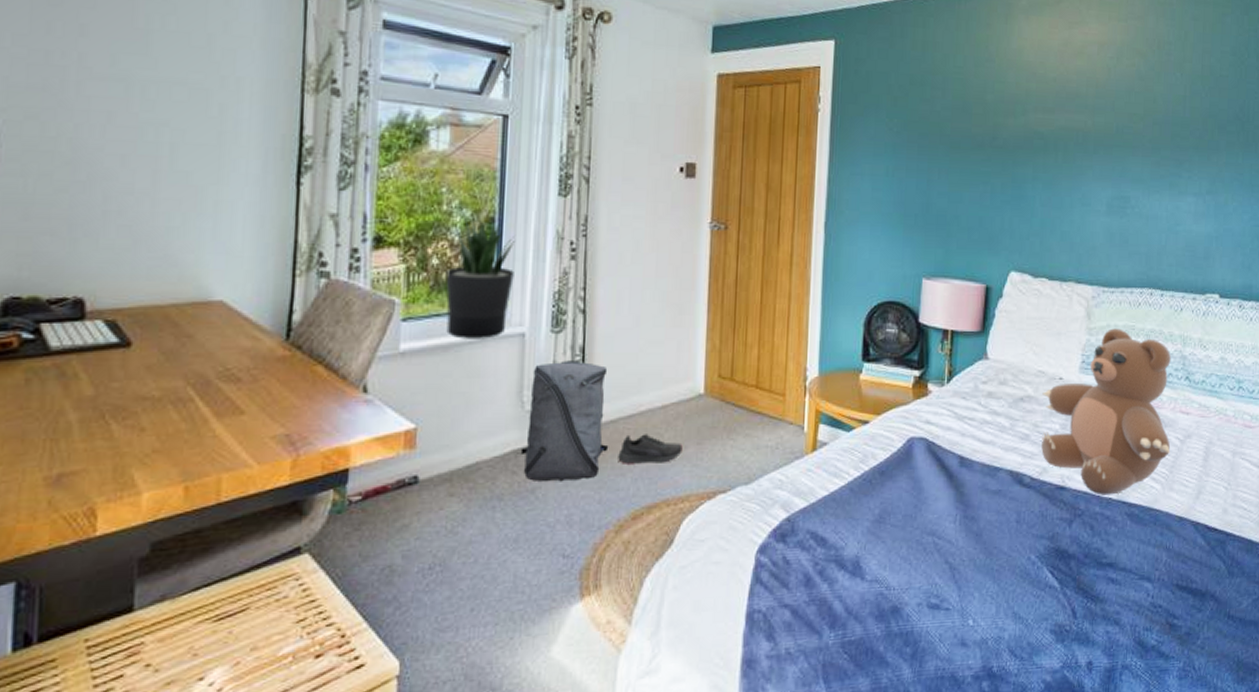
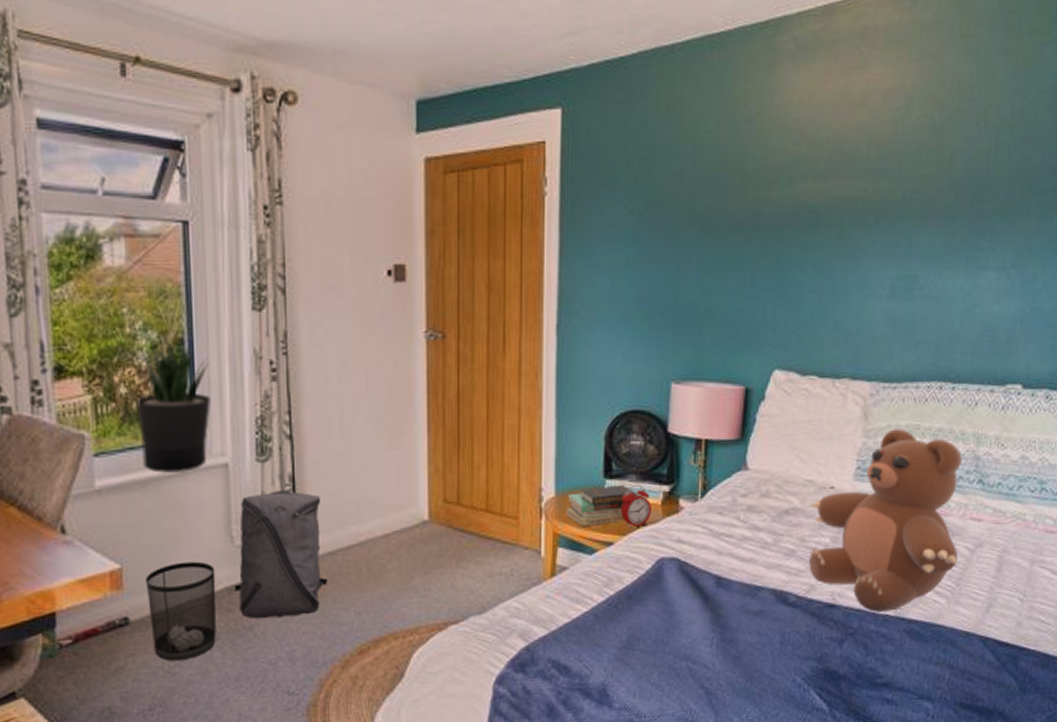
waste bin: none [437,424,505,520] -> present [145,561,217,661]
athletic shoe: present [618,434,683,464] -> none [339,565,408,598]
books: none [827,368,890,405] -> present [566,484,636,526]
alarm clock: none [876,369,904,409] -> present [621,485,652,528]

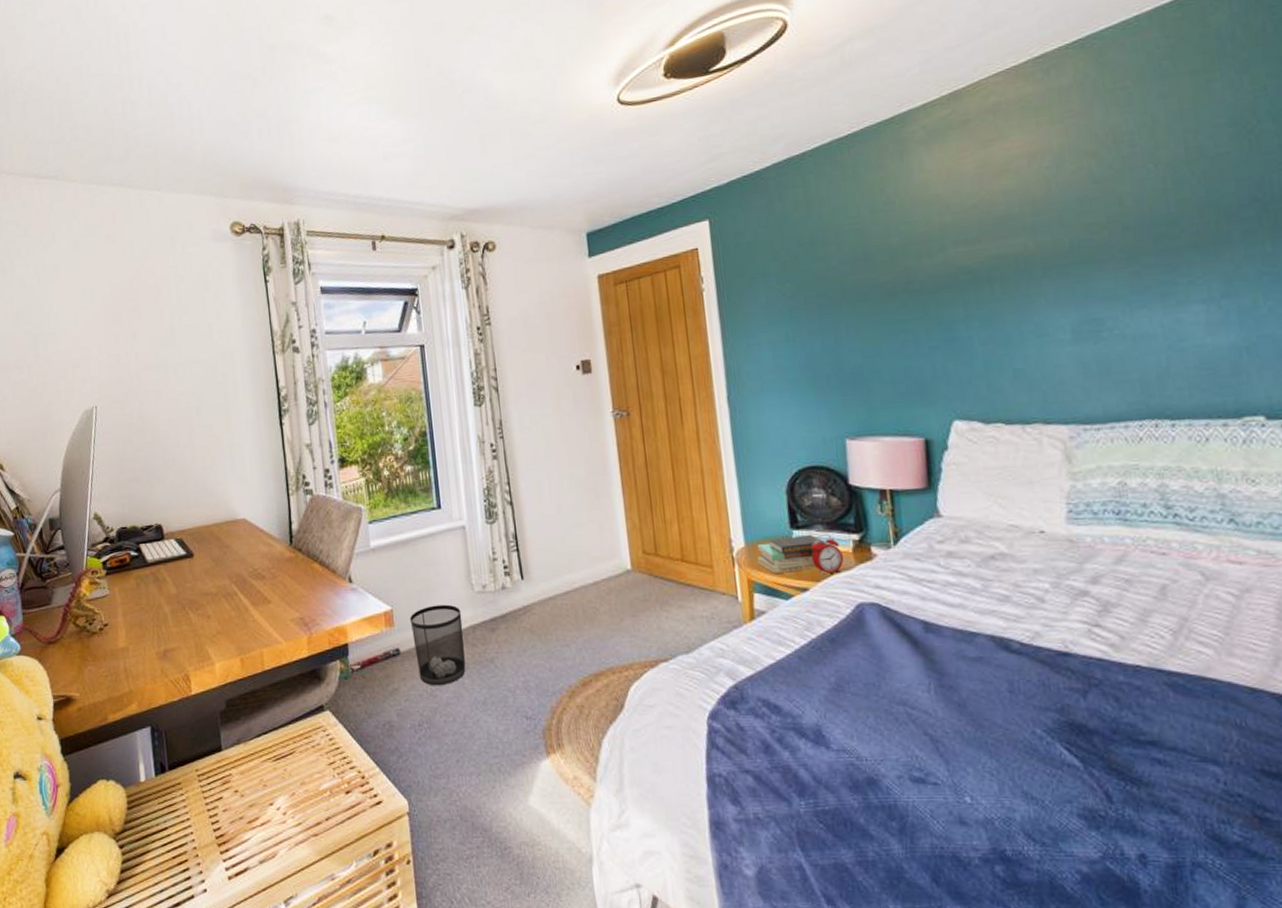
planter: present [136,337,211,473] -> none [395,432,449,535]
backpack: present [234,490,328,619] -> none [476,546,551,653]
teddy bear: present [809,429,962,613] -> none [1019,469,1222,663]

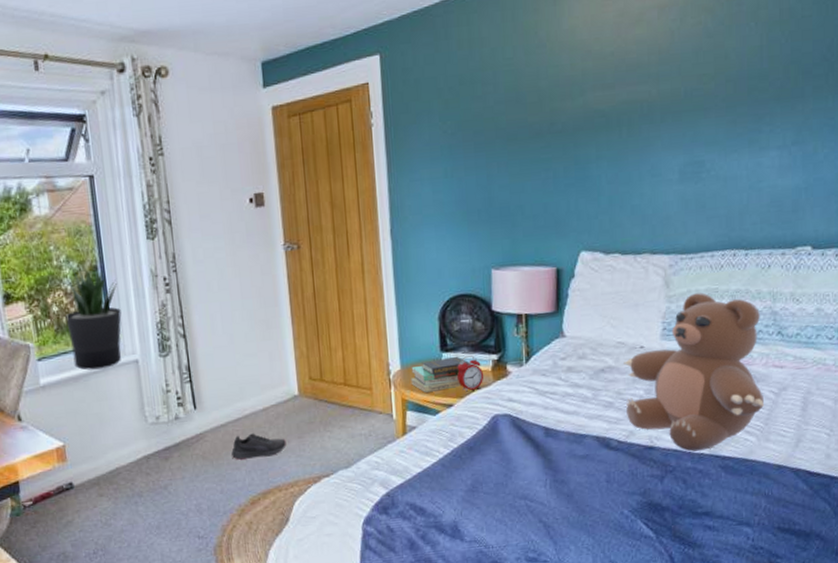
planter: none [395,432,449,535] -> present [65,267,122,371]
waste bin: present [409,604,466,685] -> none [82,437,140,515]
athletic shoe: none [560,608,619,636] -> present [231,433,286,460]
teddy bear: none [1019,469,1222,663] -> present [624,292,765,452]

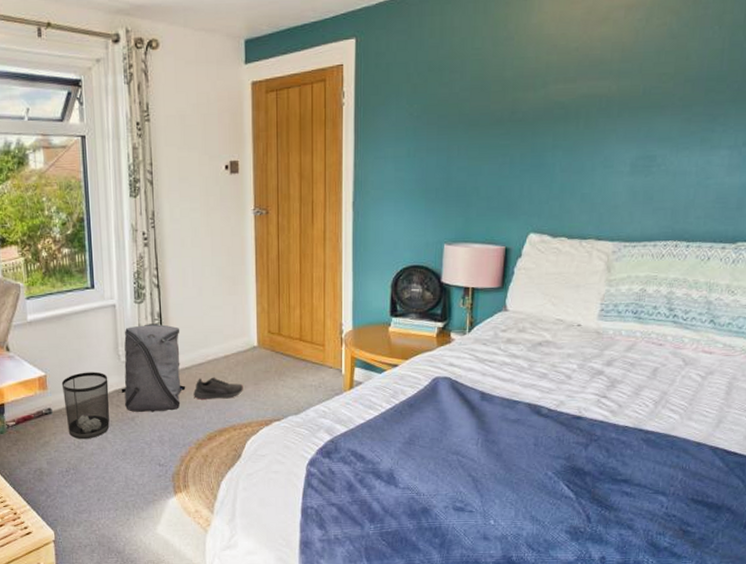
planter: present [65,267,122,371] -> none [53,217,103,311]
waste bin: none [82,437,140,515] -> present [61,371,110,439]
backpack: none [149,378,223,480] -> present [121,323,186,413]
books: present [411,356,469,393] -> none [361,321,416,352]
alarm clock: present [457,355,484,392] -> none [404,322,429,354]
teddy bear: present [624,292,765,452] -> none [559,279,695,424]

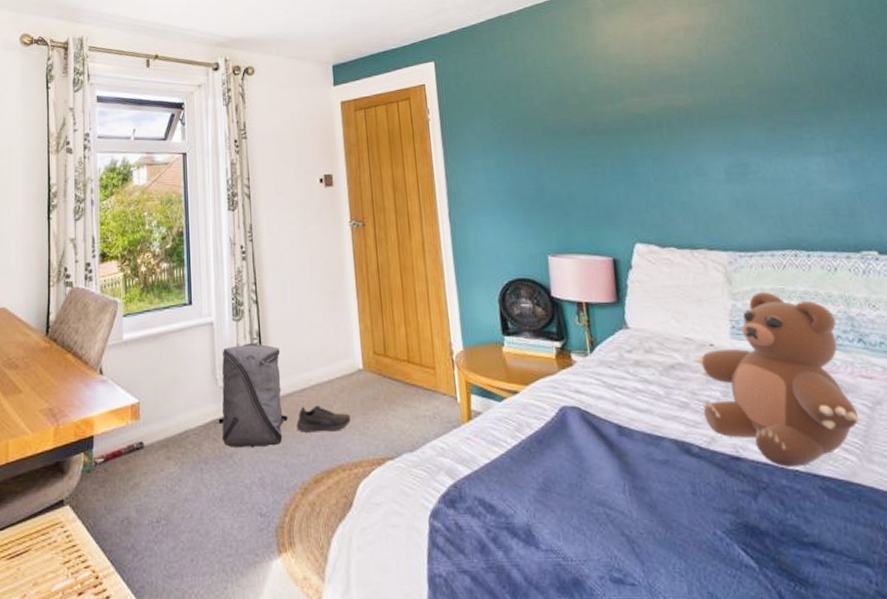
waste bin: present [61,371,110,439] -> none [155,398,206,480]
teddy bear: none [559,279,695,424] -> present [694,292,860,467]

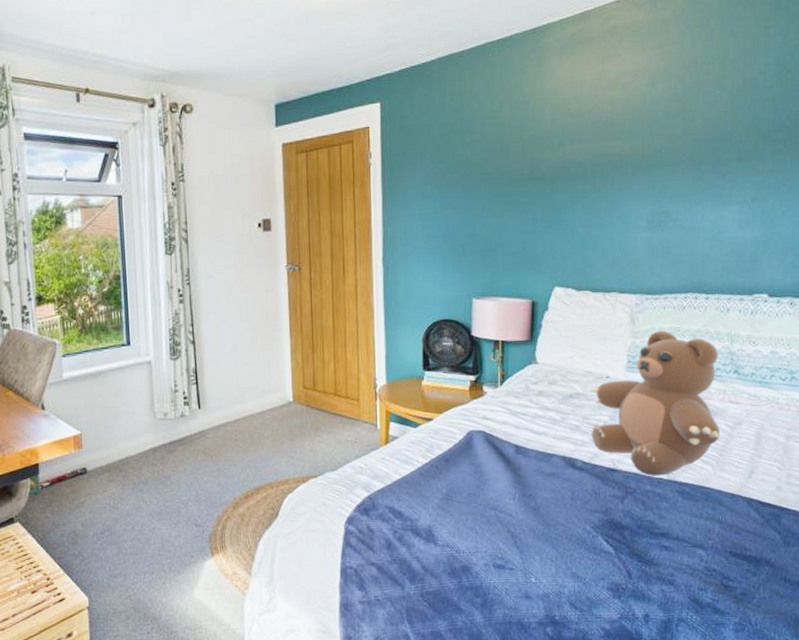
backpack: present [218,343,288,448] -> none [157,380,222,471]
athletic shoe: present [296,405,351,433] -> none [230,434,279,457]

